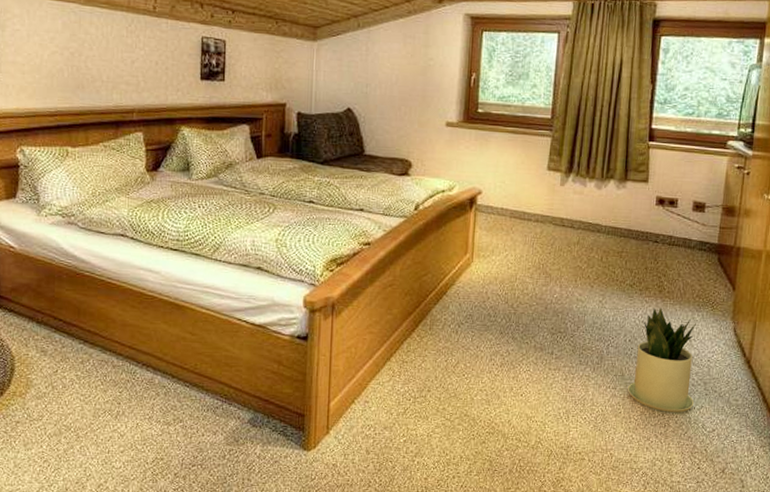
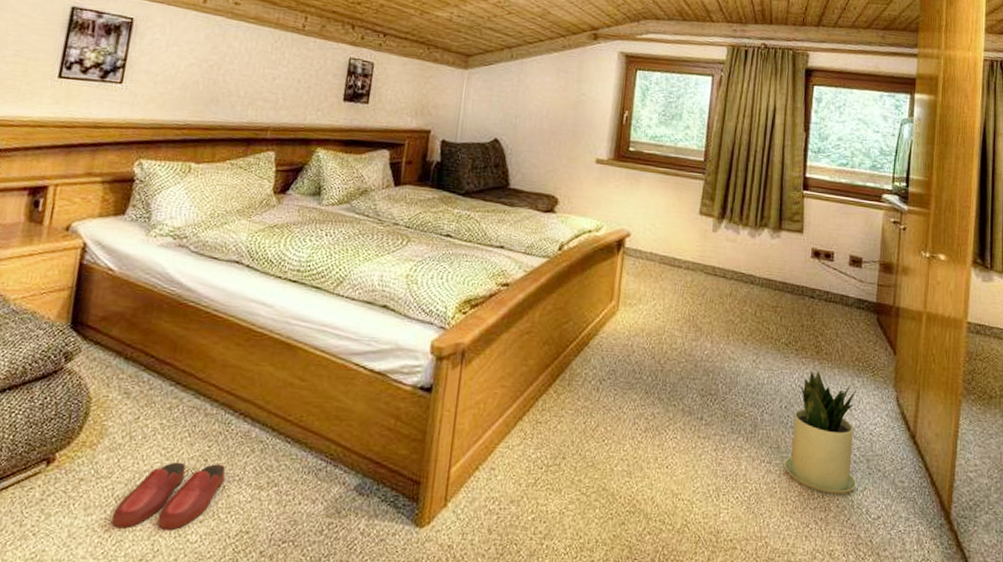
slippers: none [48,405,136,459] -> present [111,461,226,530]

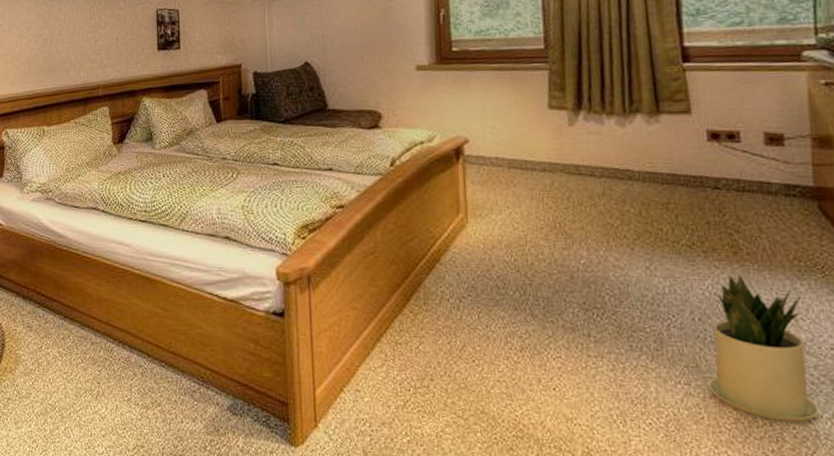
slippers: present [111,461,226,530] -> none [36,384,115,442]

